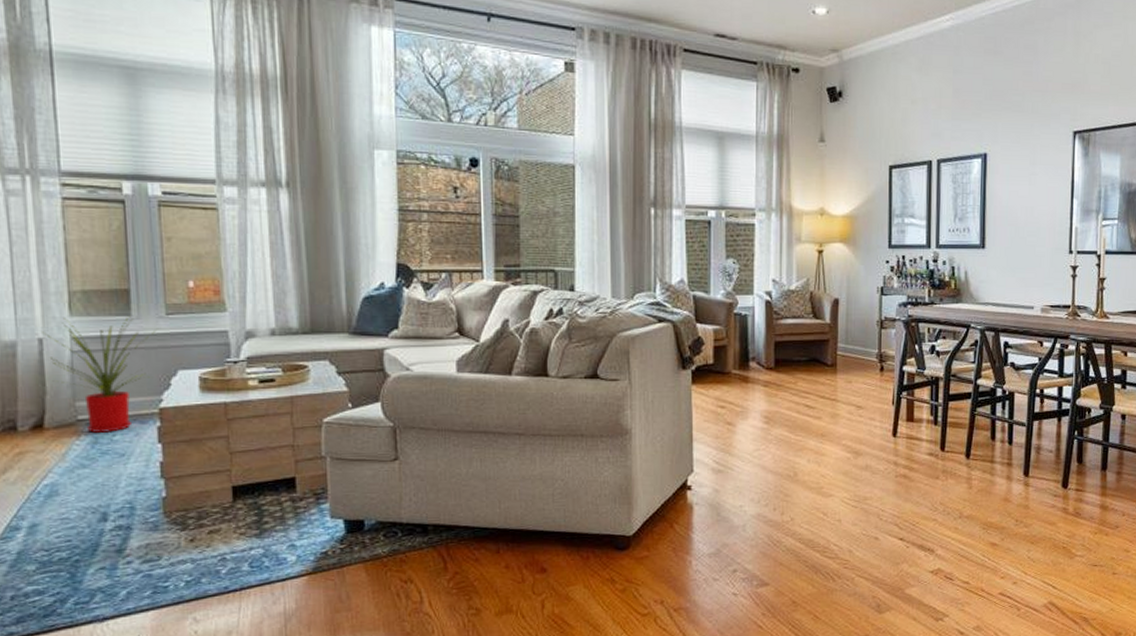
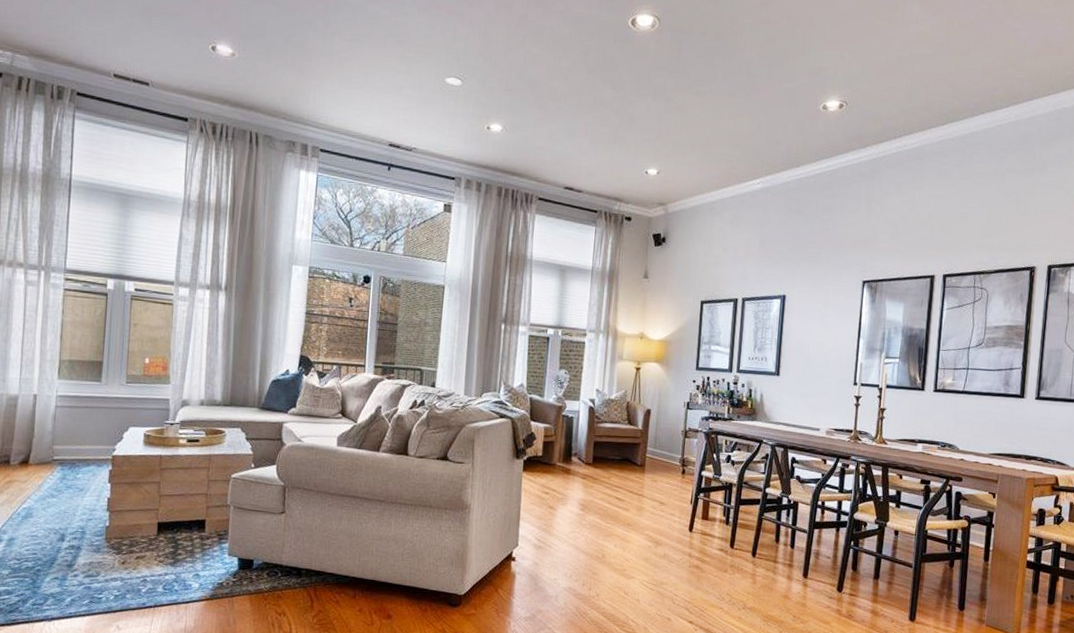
house plant: present [42,315,155,433] -> none [37,380,117,471]

